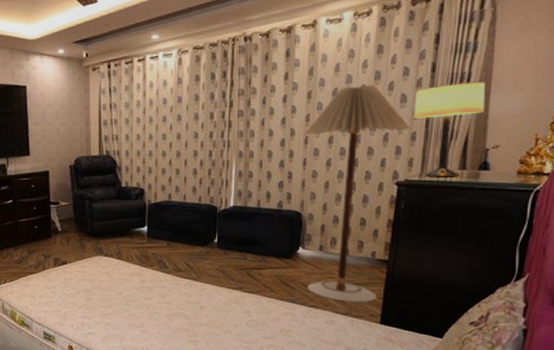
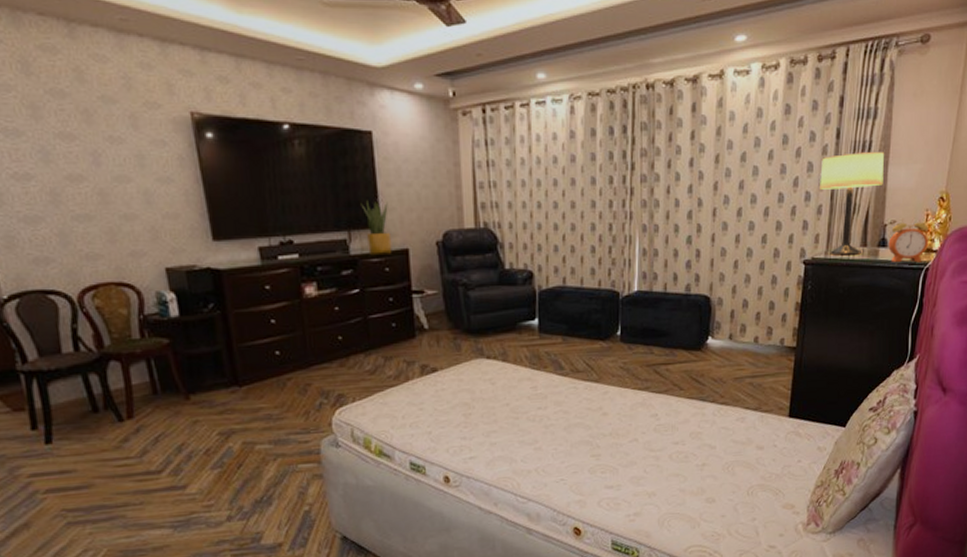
planter: none [16,136,37,176] -> present [360,200,393,256]
floor lamp: present [304,85,411,303] -> none [712,150,817,396]
alarm clock: none [491,143,540,185] -> present [888,218,929,263]

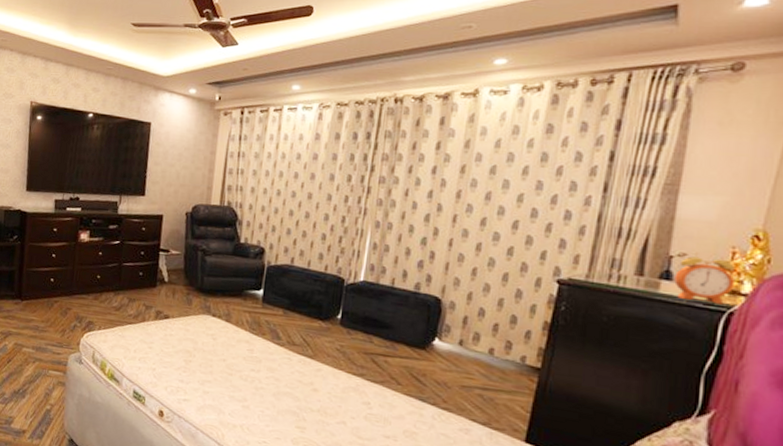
planter: present [360,200,393,256] -> none [132,174,154,218]
table lamp: present [819,151,885,256] -> none [582,176,675,284]

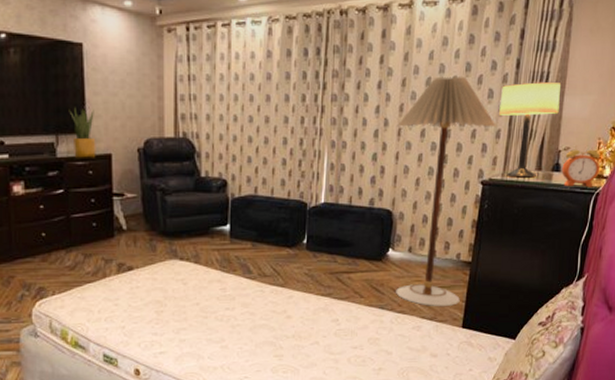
planter: none [132,174,154,218] -> present [69,107,96,159]
floor lamp: none [440,165,580,414] -> present [396,76,496,307]
table lamp: none [582,176,675,284] -> present [498,81,562,178]

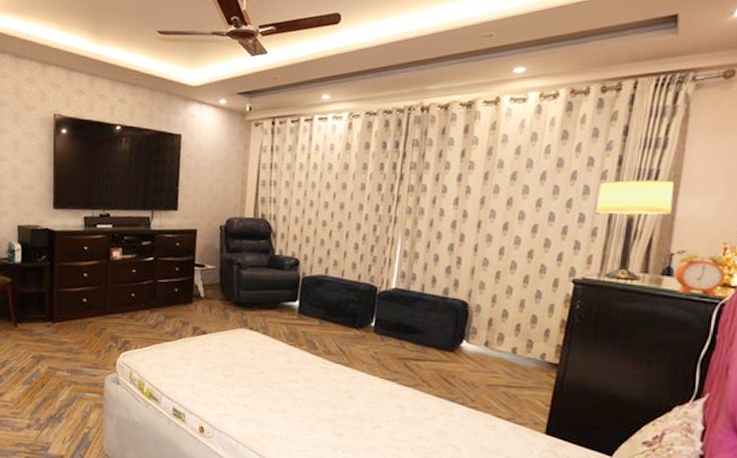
planter: present [69,107,96,159] -> none [164,188,186,233]
floor lamp: present [396,76,496,307] -> none [469,171,592,409]

